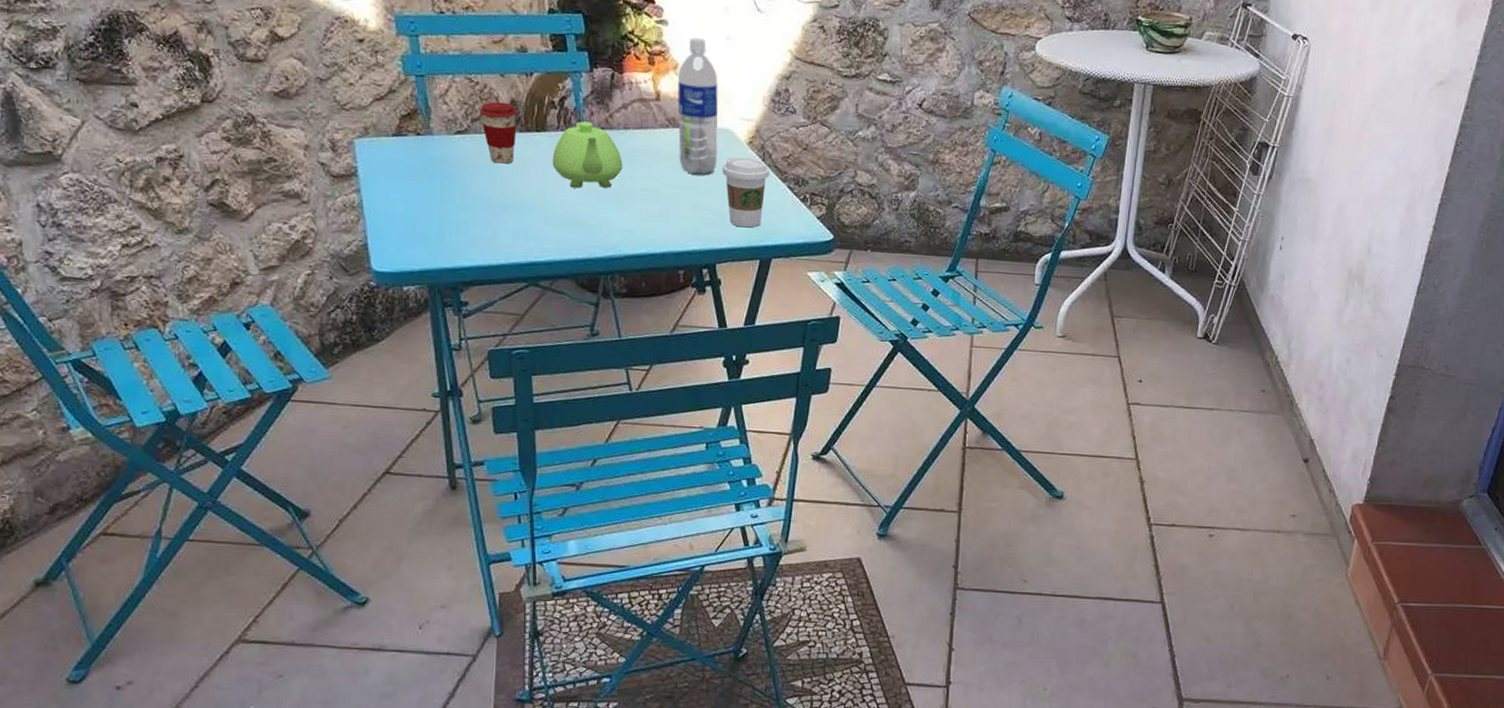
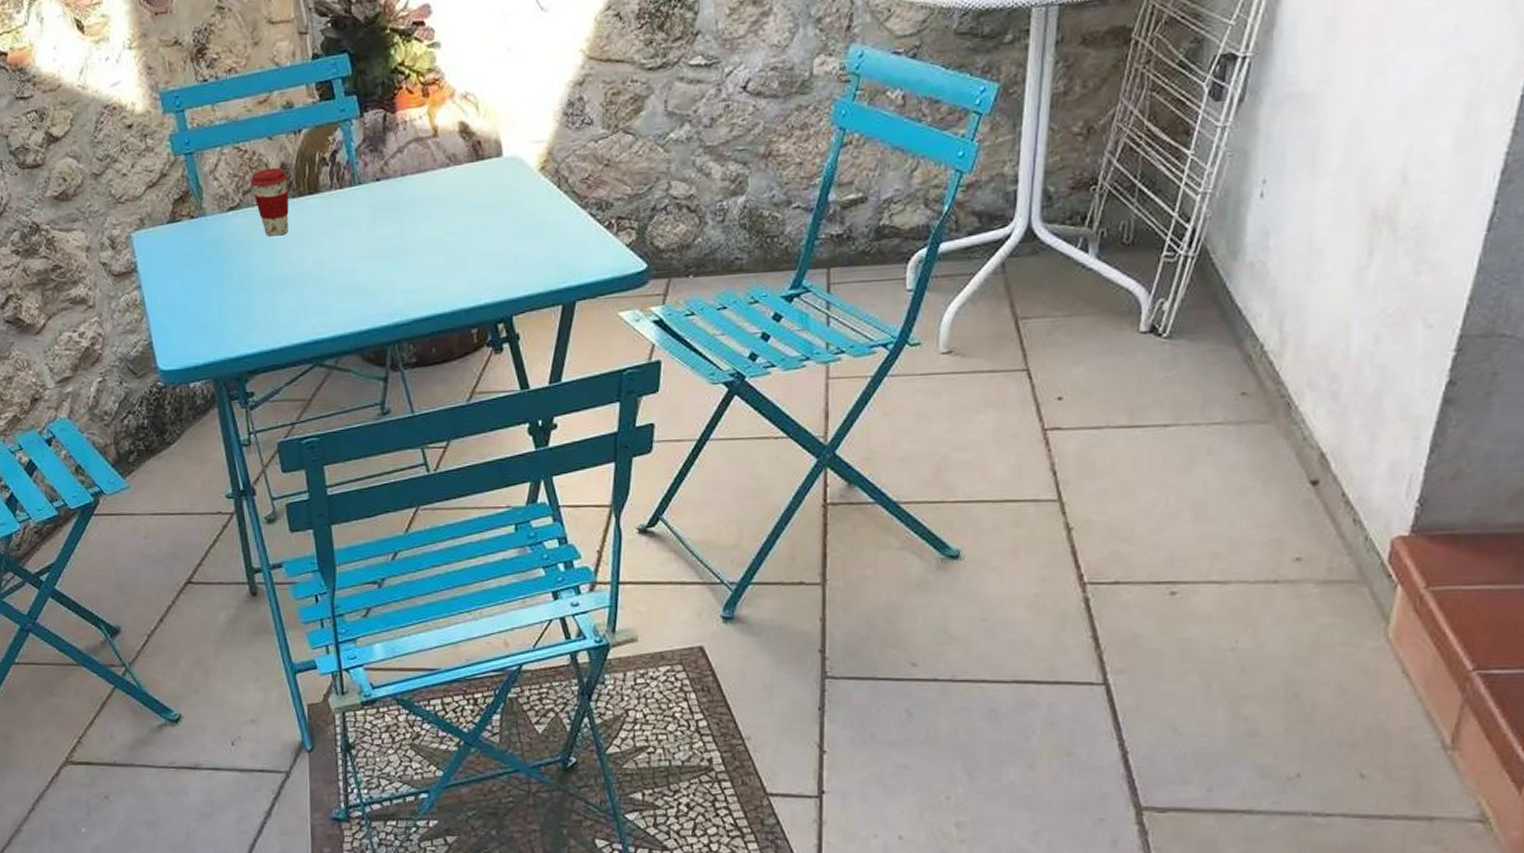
teapot: present [552,121,623,189] -> none [327,174,403,252]
water bottle: present [678,37,718,175] -> none [456,55,506,216]
coffee cup: present [722,156,770,228] -> none [512,185,568,270]

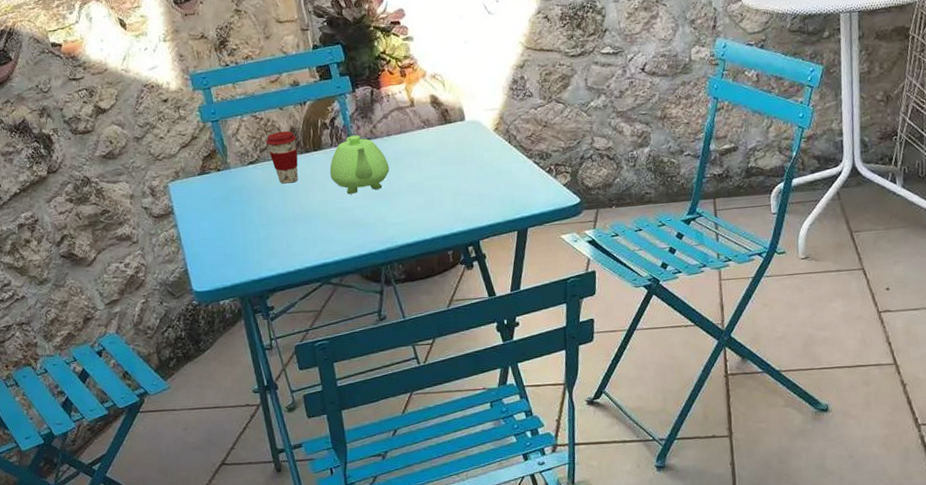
teapot: none [327,174,403,252] -> present [329,135,390,194]

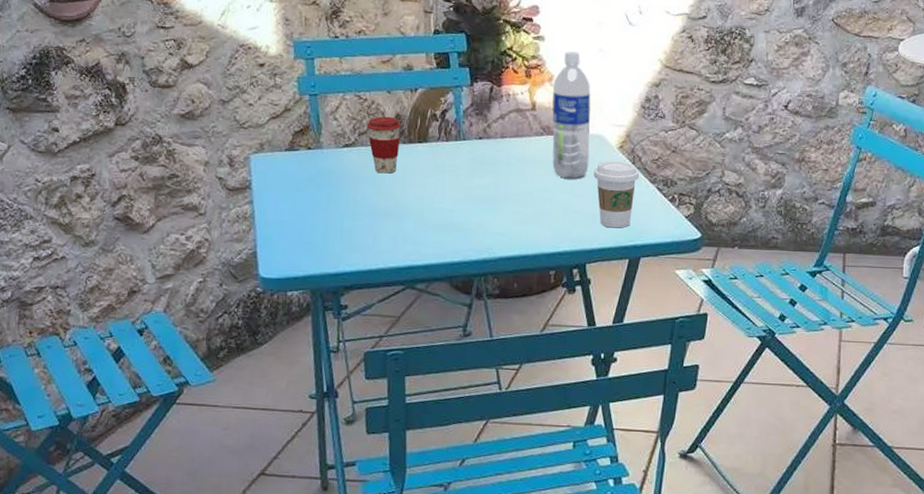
teapot: present [329,135,390,194] -> none [432,132,499,195]
water bottle: none [427,46,470,165] -> present [552,51,591,179]
coffee cup: none [474,142,517,205] -> present [593,160,640,228]

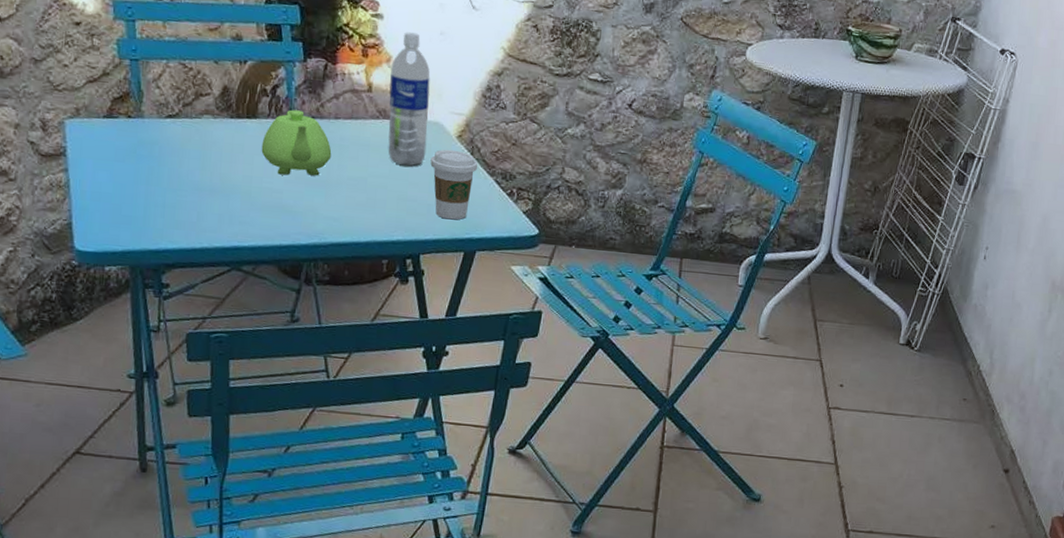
coffee cup: present [366,116,401,174] -> none [191,87,229,149]
teapot: none [432,132,499,195] -> present [261,109,332,176]

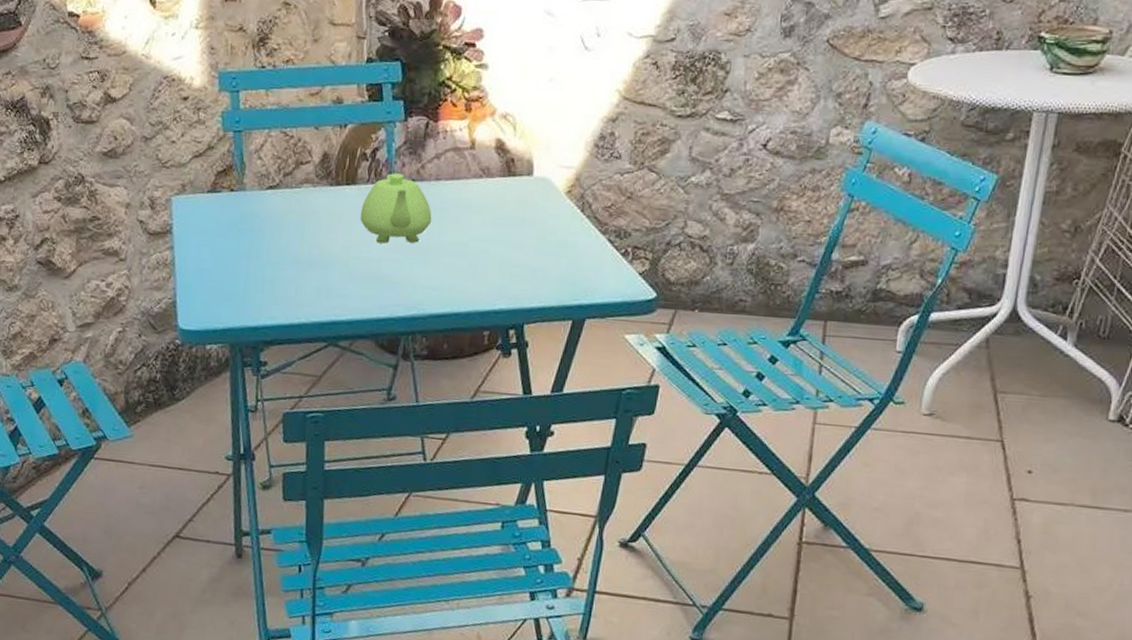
water bottle: present [388,32,430,166] -> none [491,81,538,228]
coffee cup: present [430,149,479,220] -> none [536,207,589,285]

